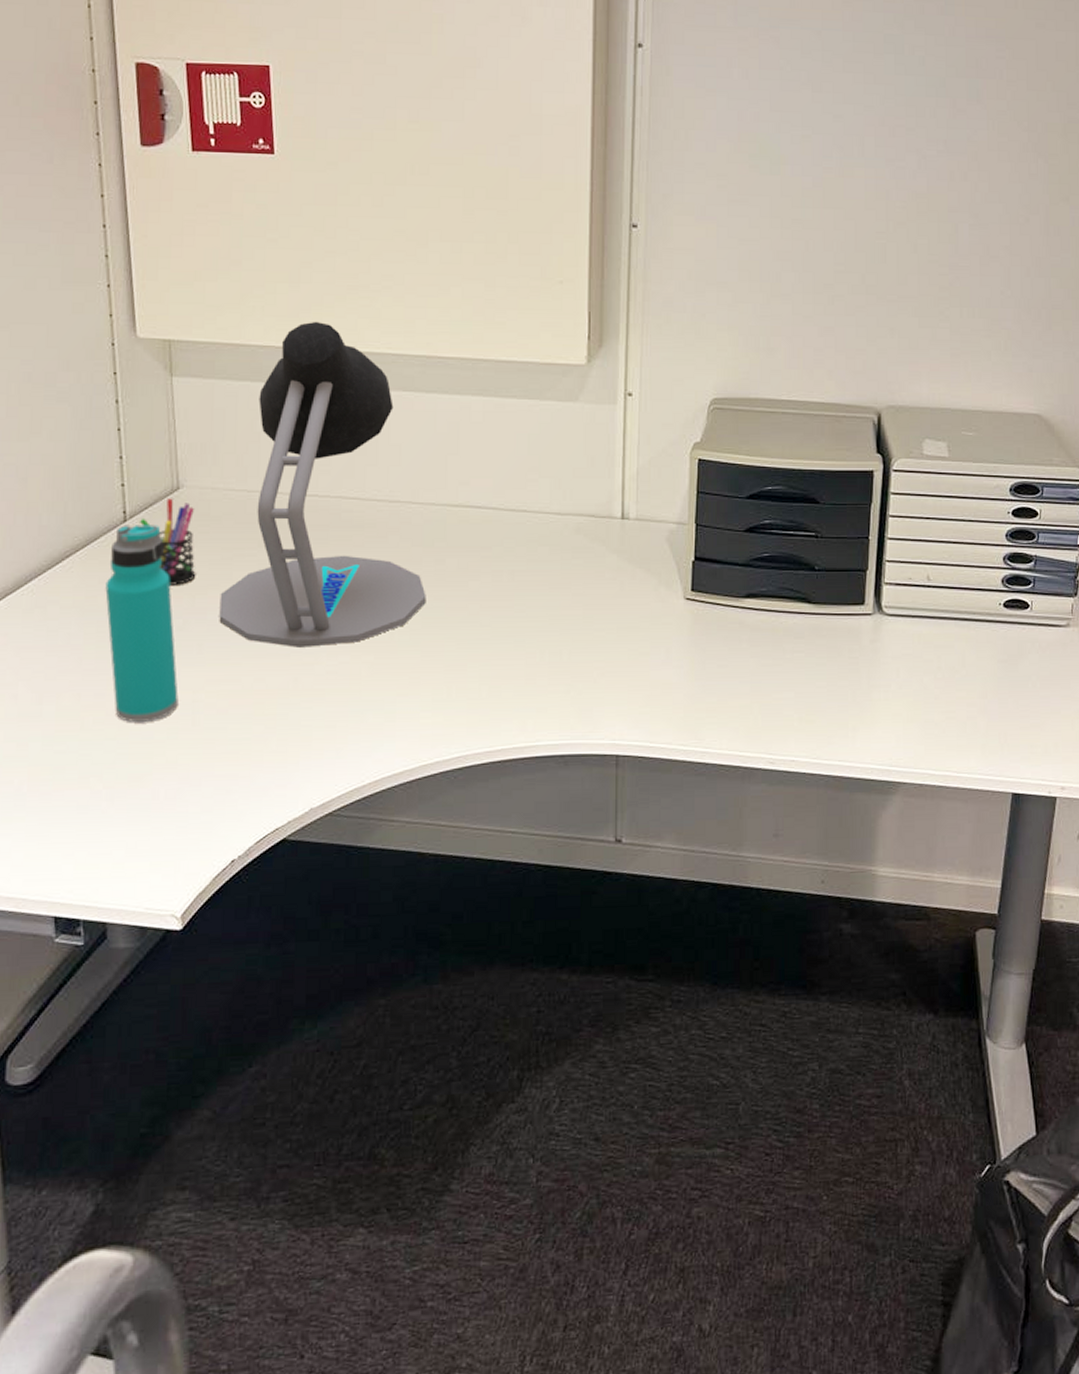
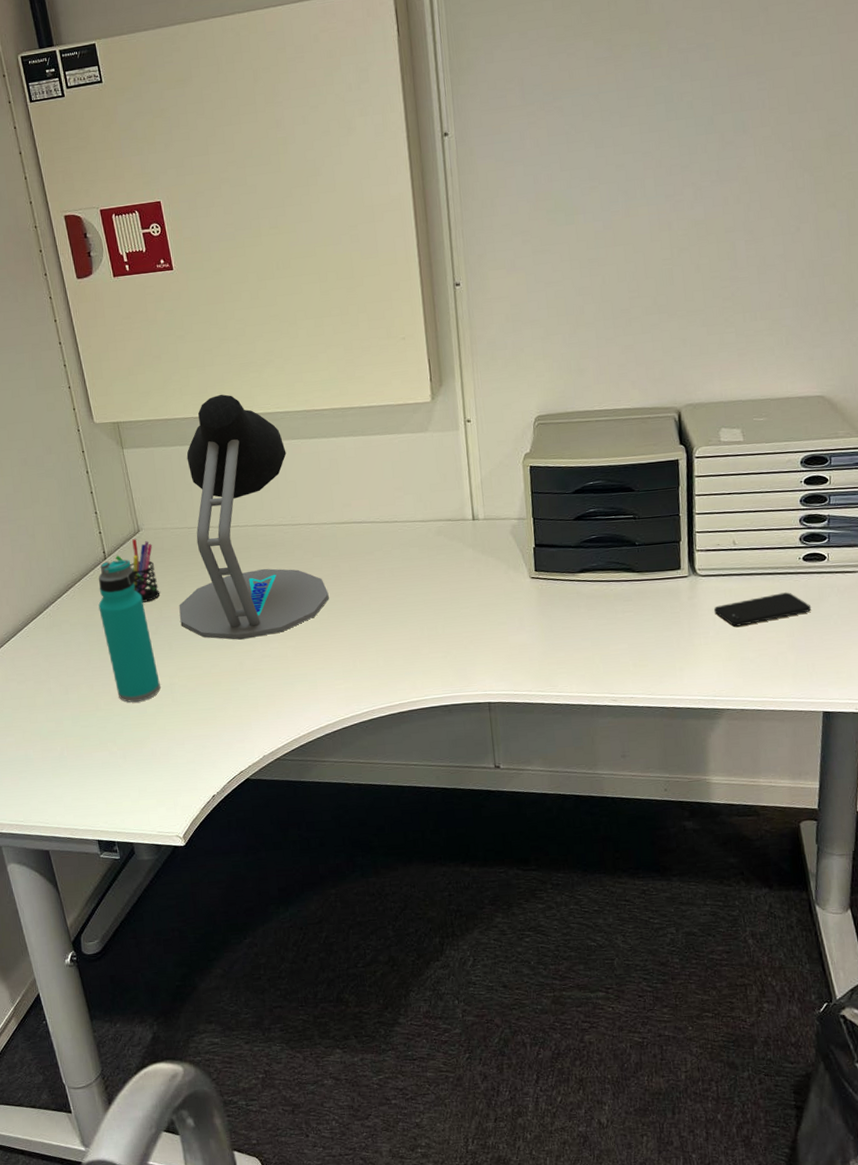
smartphone: none [898,644,1009,681] -> present [713,592,812,627]

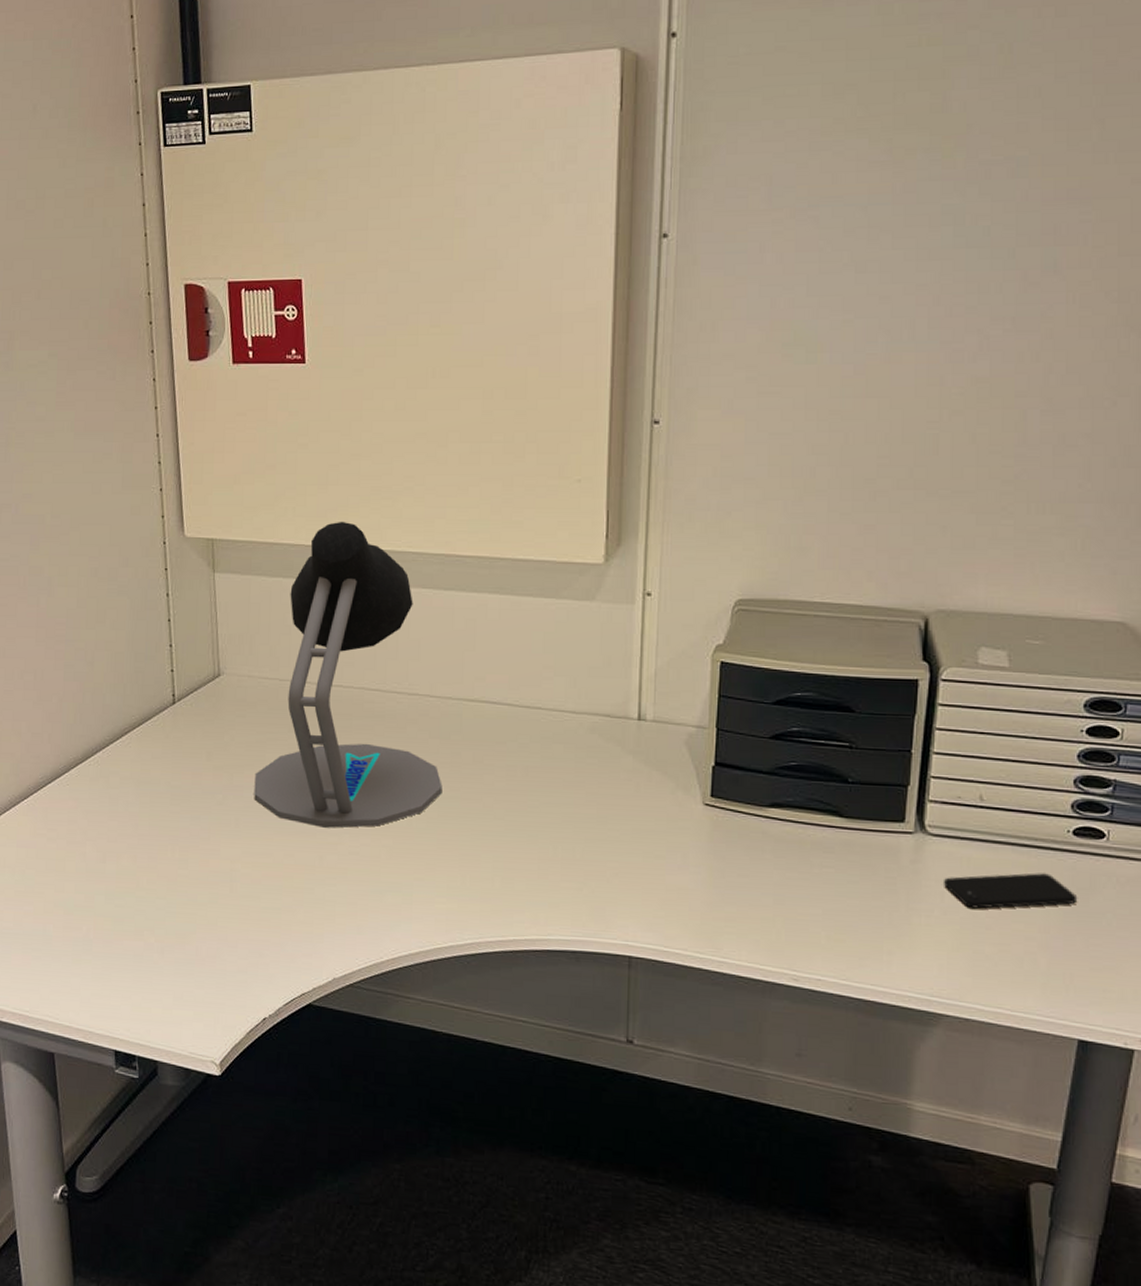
water bottle: present [98,559,161,702] -> none [157,707,219,886]
pen holder: present [116,539,160,602] -> none [187,684,234,764]

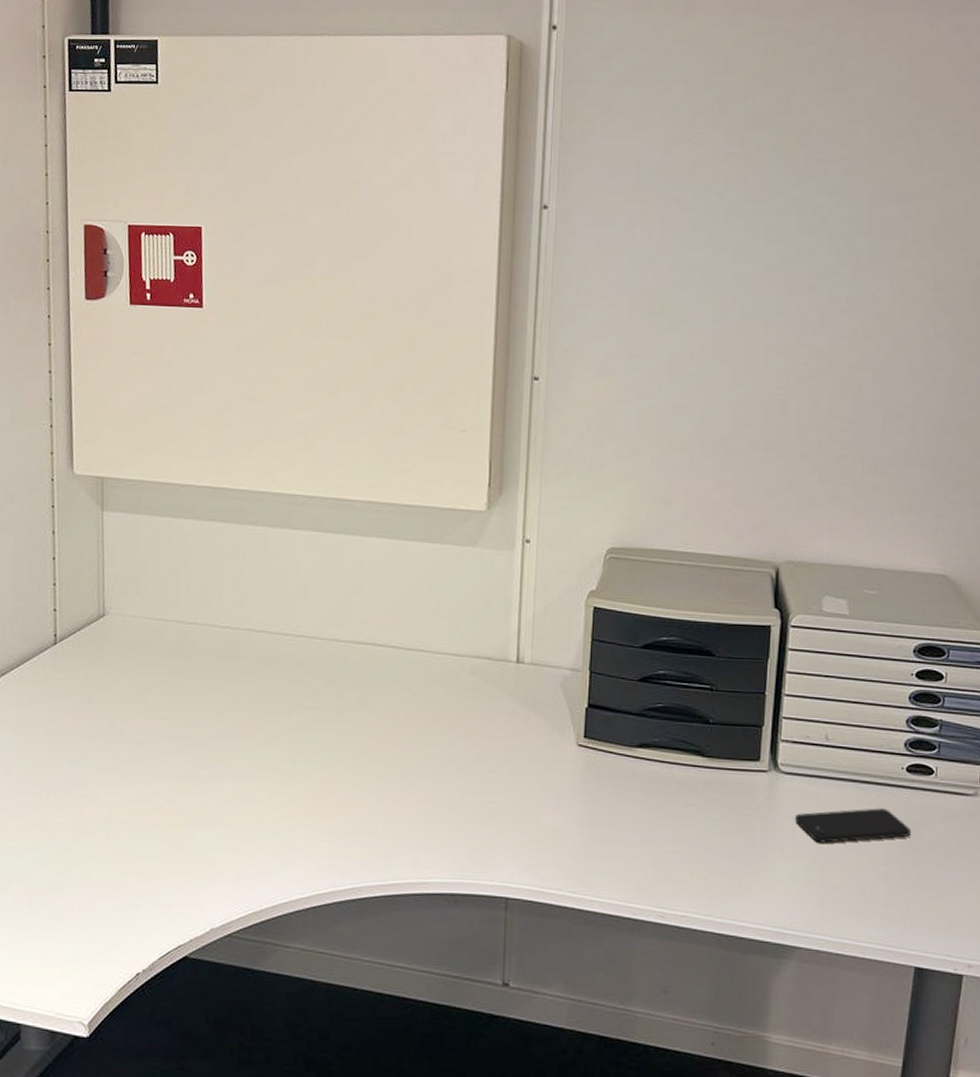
desk lamp: present [254,521,443,828] -> none [135,463,327,772]

